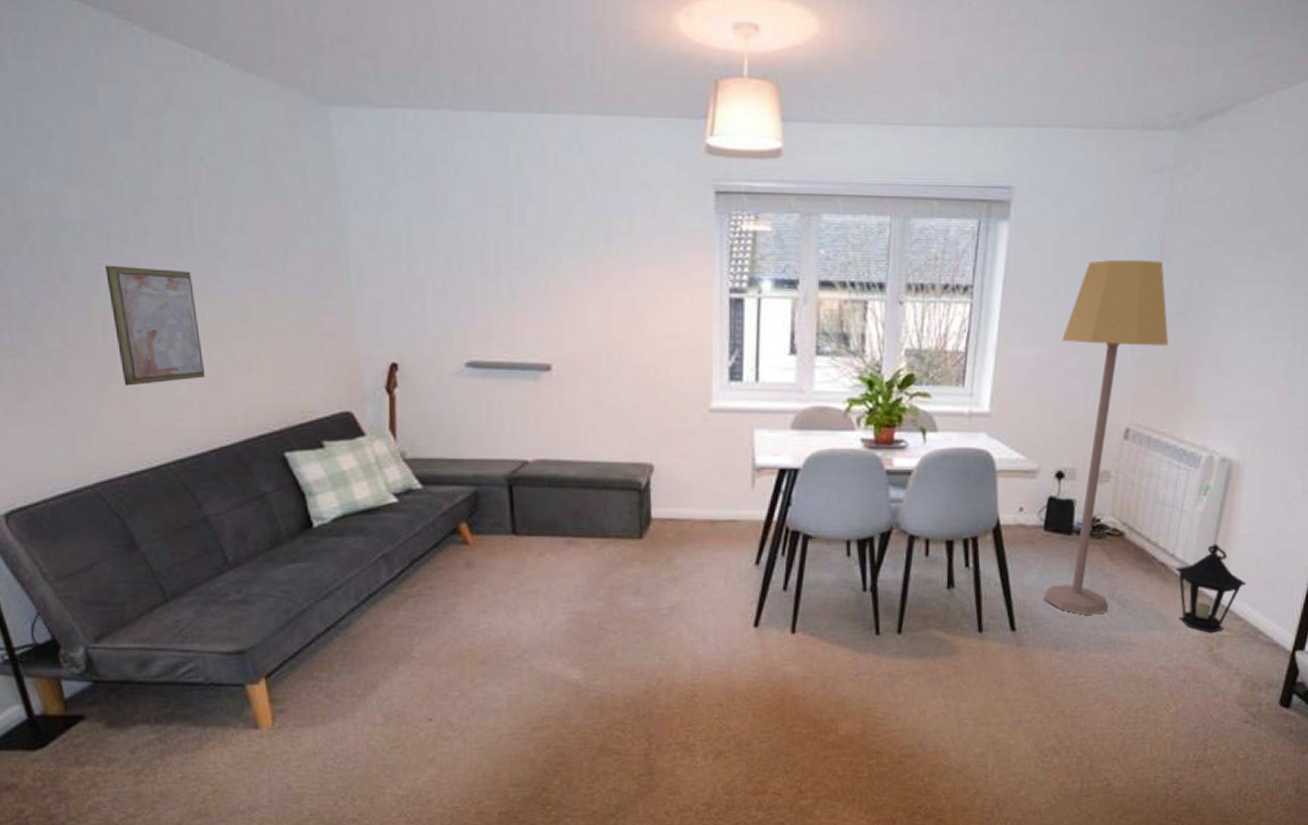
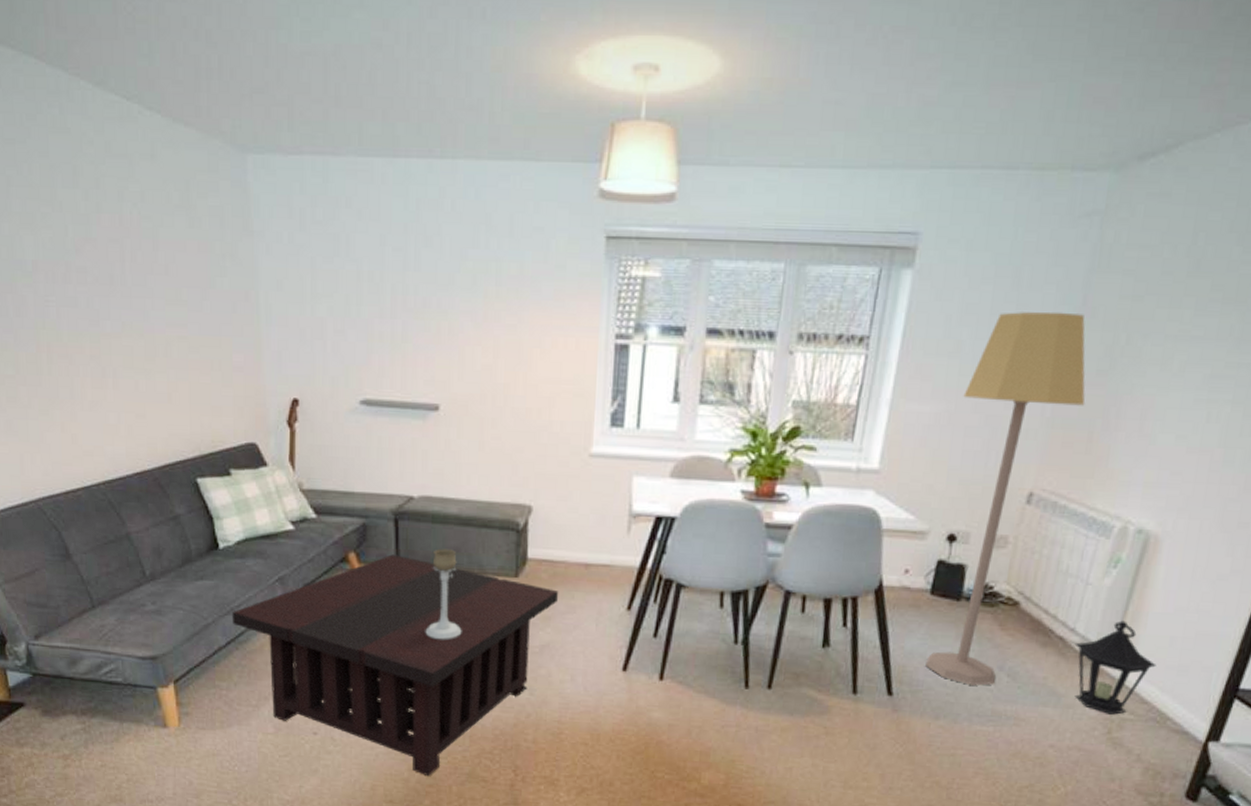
wall art: present [105,265,206,386] -> none [51,301,132,412]
coffee table: none [330,522,686,755] -> present [231,554,559,777]
candle holder: none [546,513,586,608] -> present [425,548,462,639]

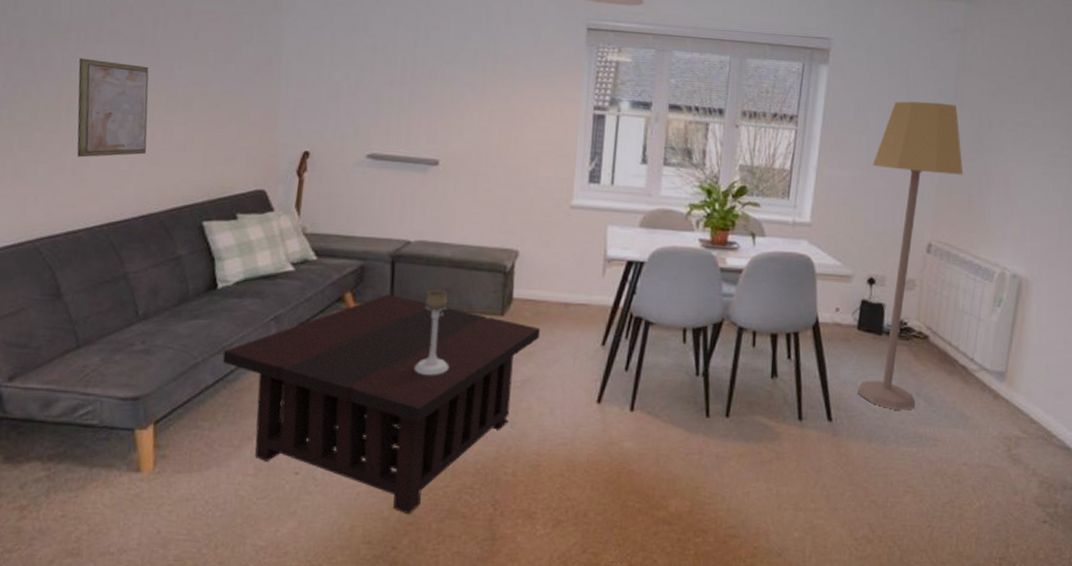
wall art: none [51,301,132,412] -> present [77,57,149,158]
lantern: present [1074,620,1157,715] -> none [974,351,1039,434]

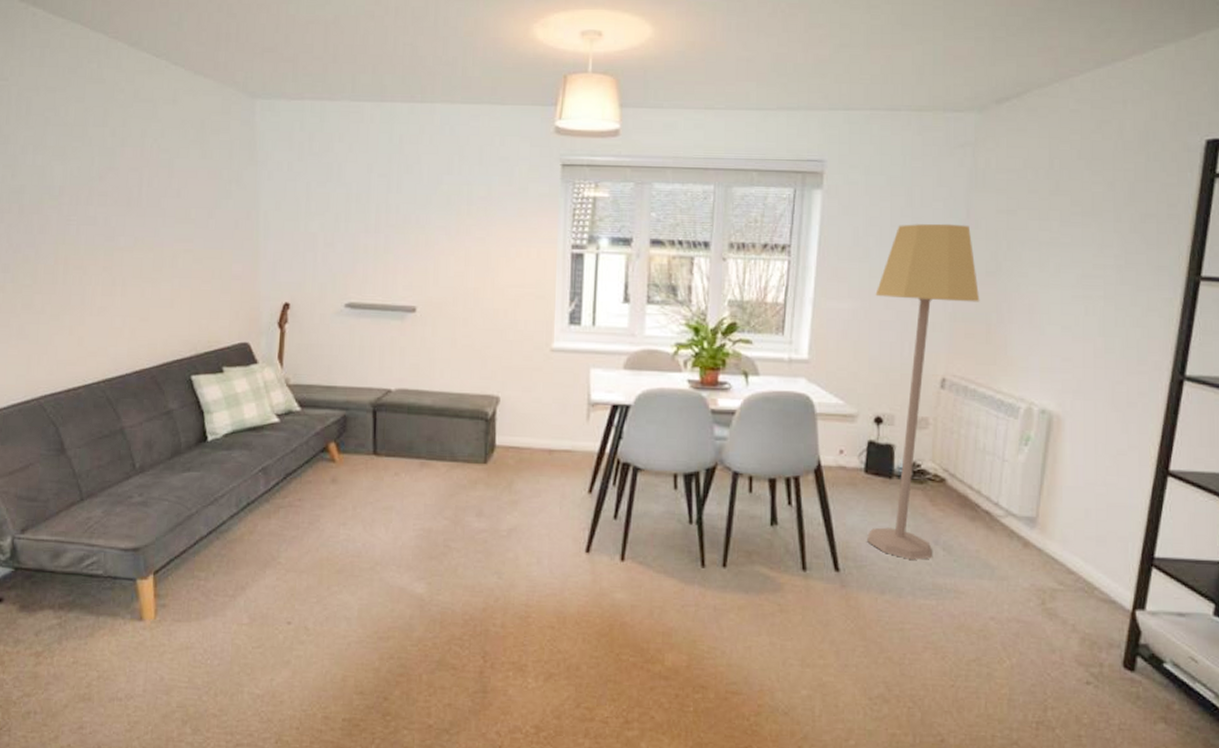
wall art: present [77,57,149,158] -> none [72,220,137,317]
coffee table: present [222,294,541,515] -> none [214,444,525,666]
candle holder: present [414,289,449,375] -> none [399,438,434,525]

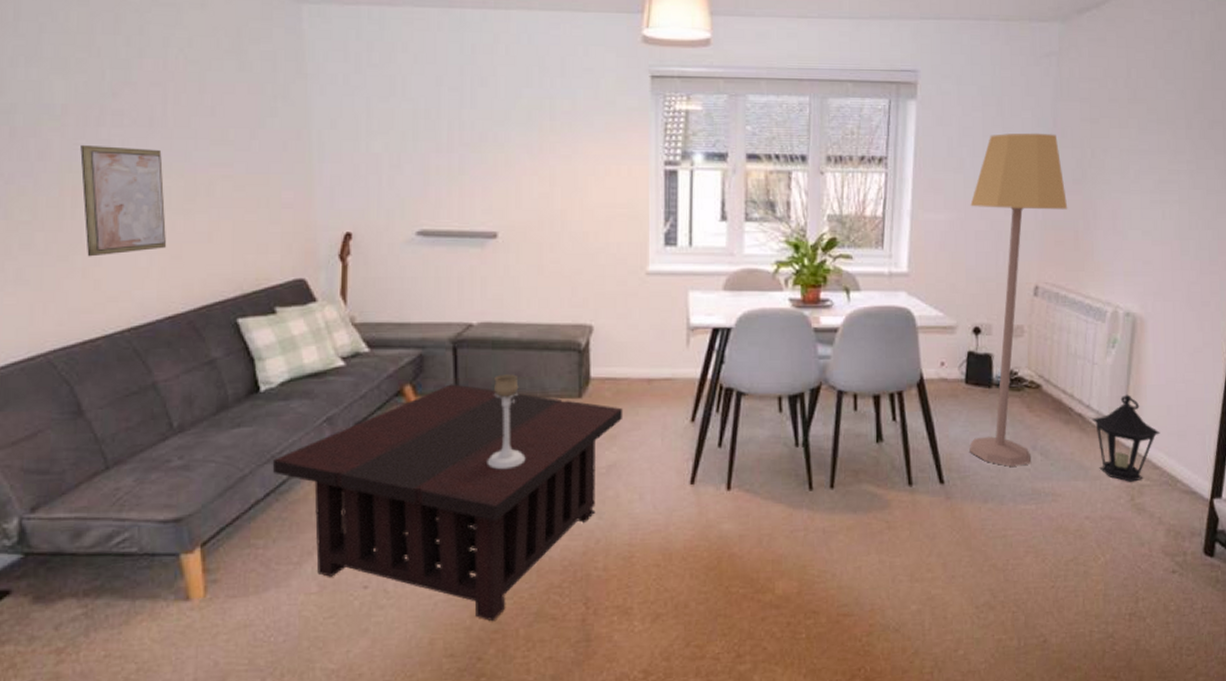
wall art: none [72,220,137,317] -> present [80,144,167,257]
coffee table: none [214,444,525,666] -> present [272,384,623,622]
candle holder: none [399,438,434,525] -> present [487,374,526,469]
lantern: none [1000,494,1076,586] -> present [1091,394,1160,482]

